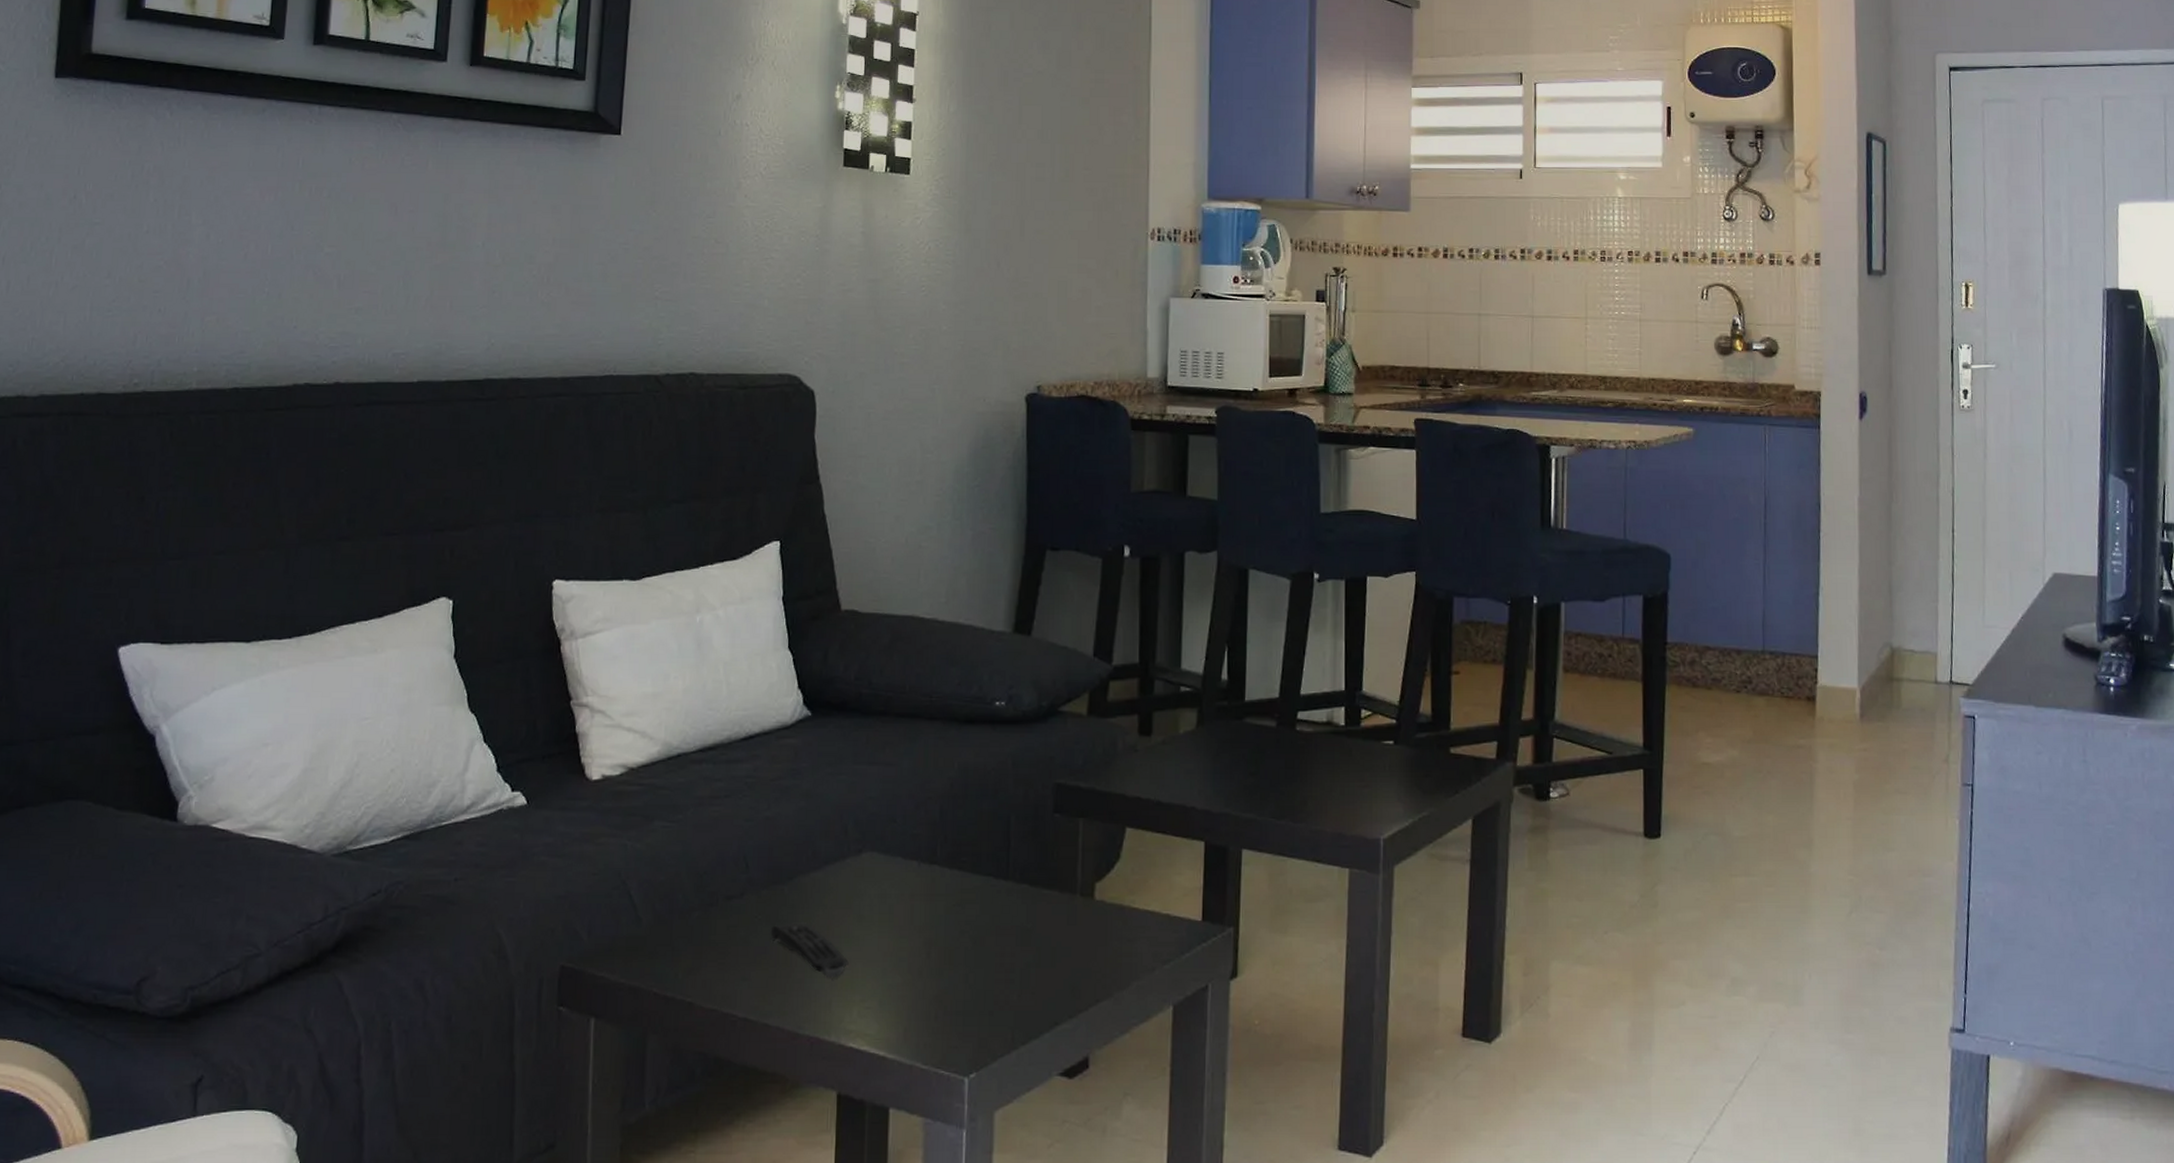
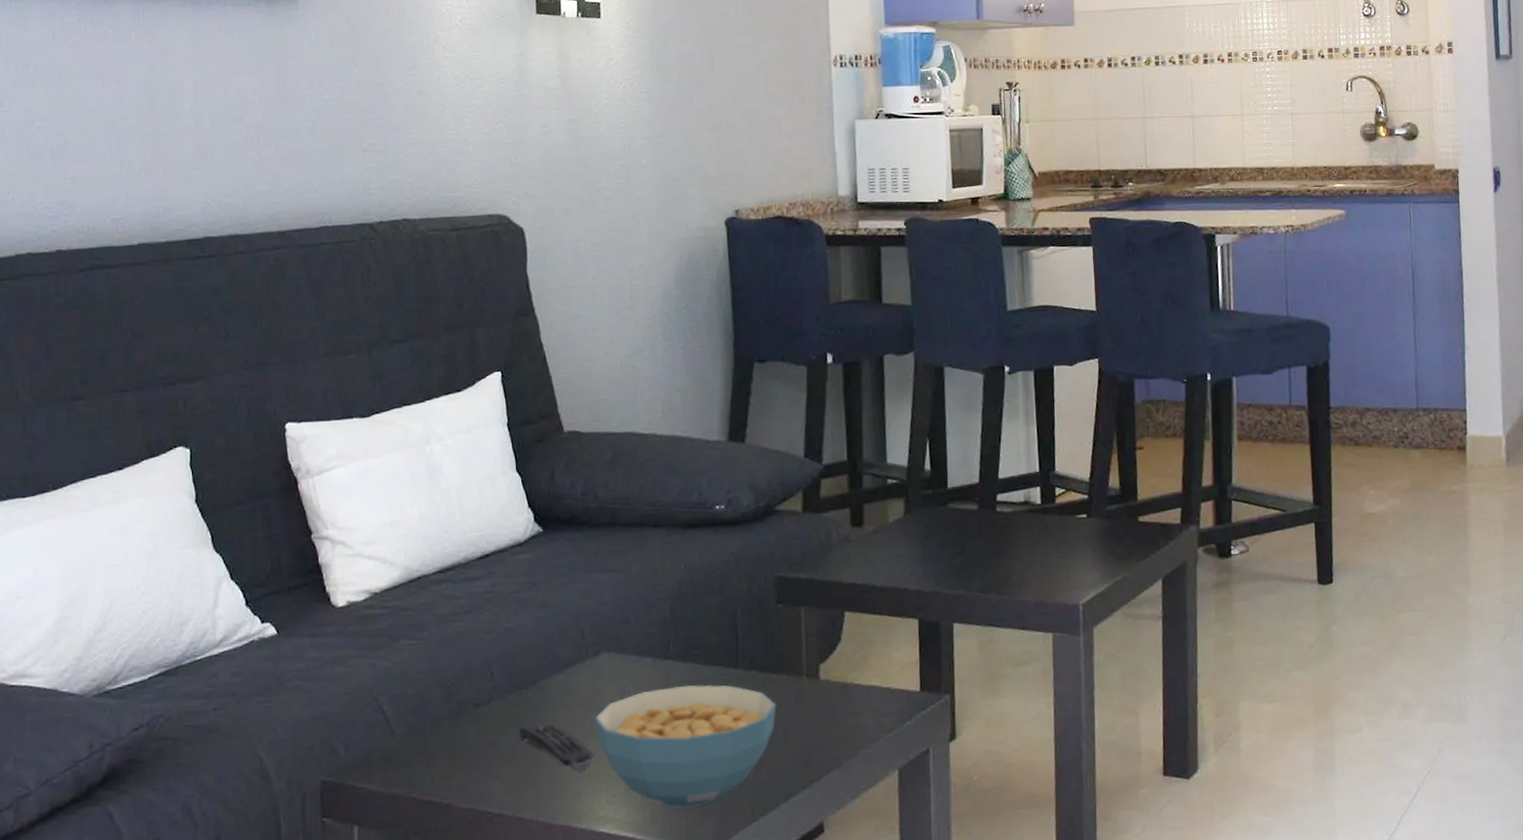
cereal bowl: none [851,894,1046,1029] -> present [594,684,777,809]

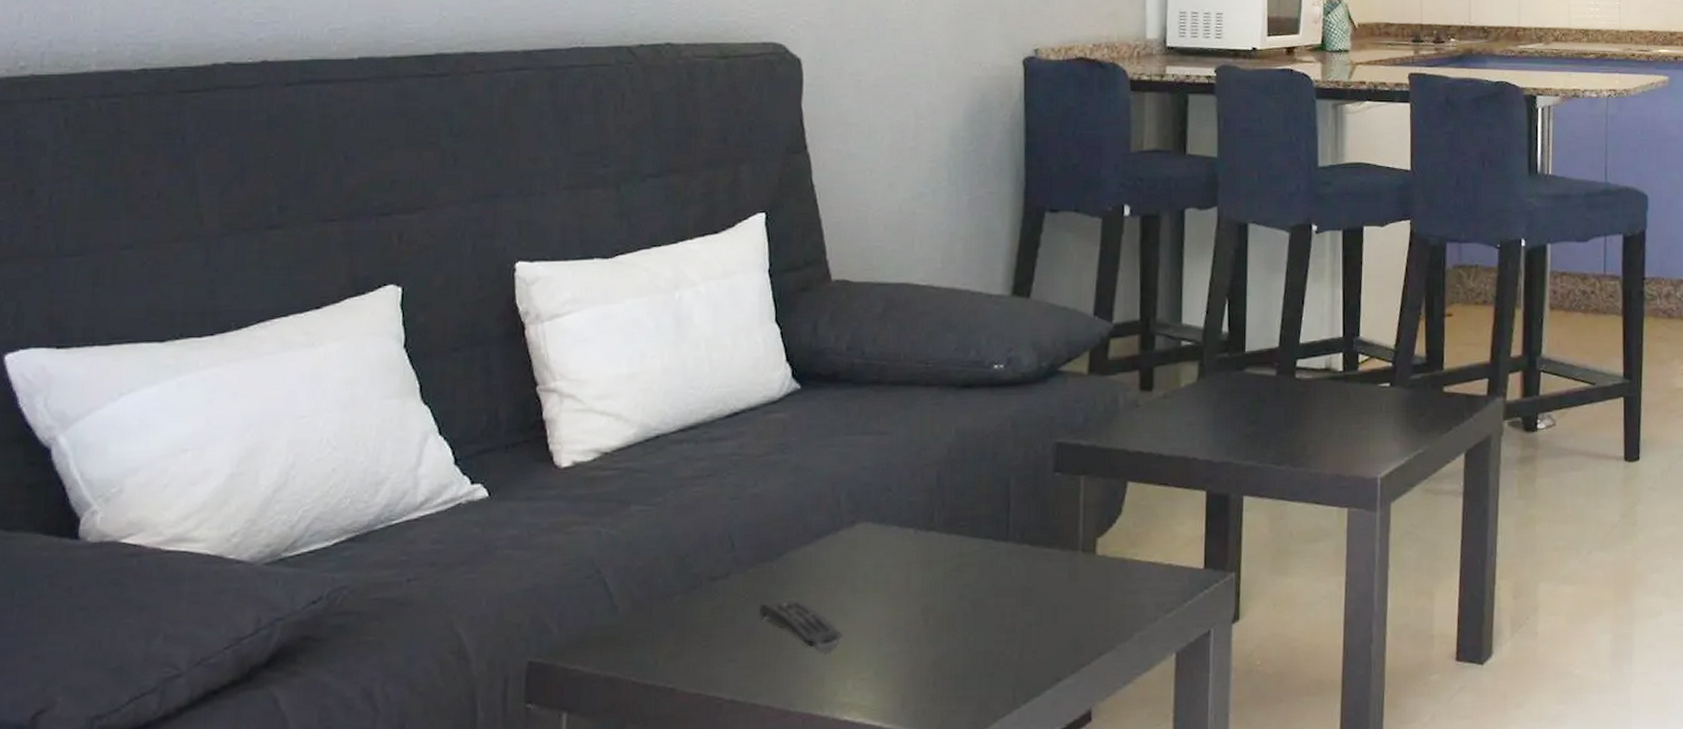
cereal bowl: present [594,684,777,809] -> none [845,558,1048,695]

